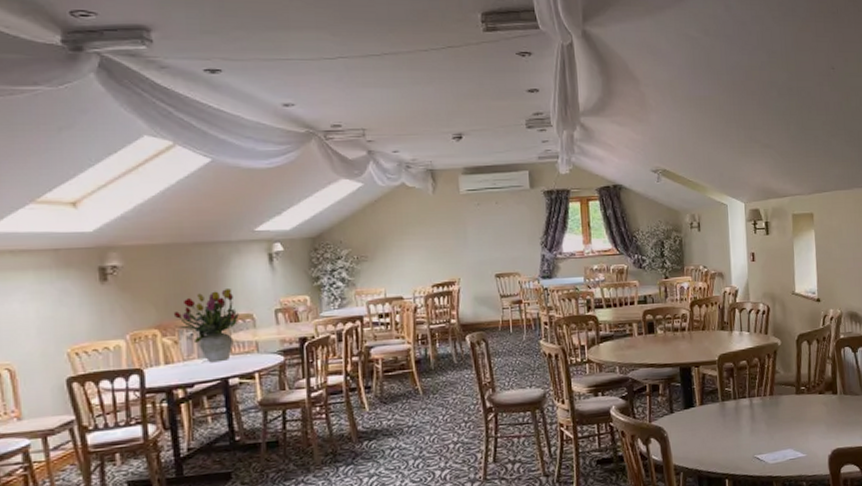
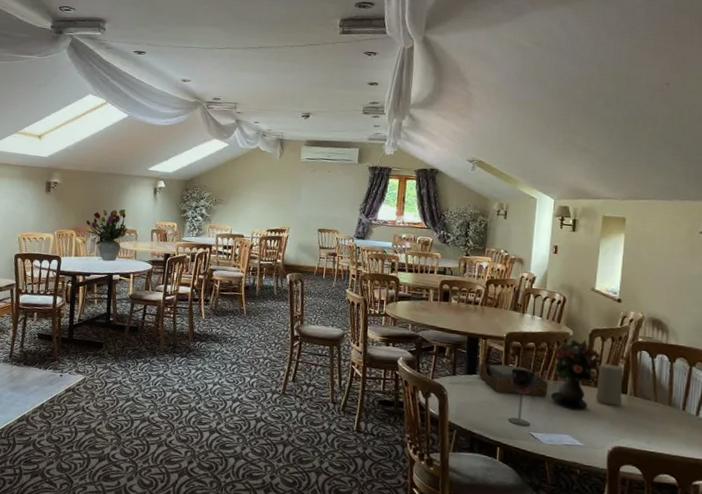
napkin holder: none [695,388,766,421] -> present [478,363,549,398]
wineglass: none [728,391,754,452] -> present [509,368,536,427]
bouquet: none [763,346,811,422] -> present [550,339,602,411]
candle: none [809,367,834,410] -> present [595,363,624,406]

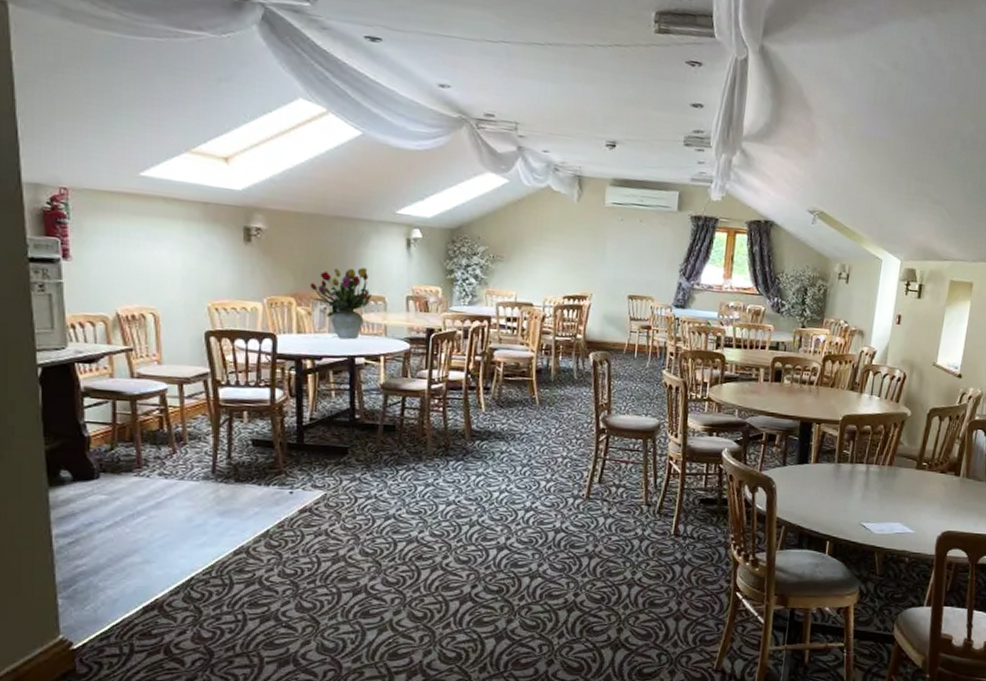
napkin holder: present [478,363,549,398] -> none [810,451,883,485]
wineglass: present [509,368,536,427] -> none [840,455,870,517]
bouquet: present [550,339,602,411] -> none [884,420,938,496]
candle: present [595,363,624,406] -> none [929,445,959,489]

